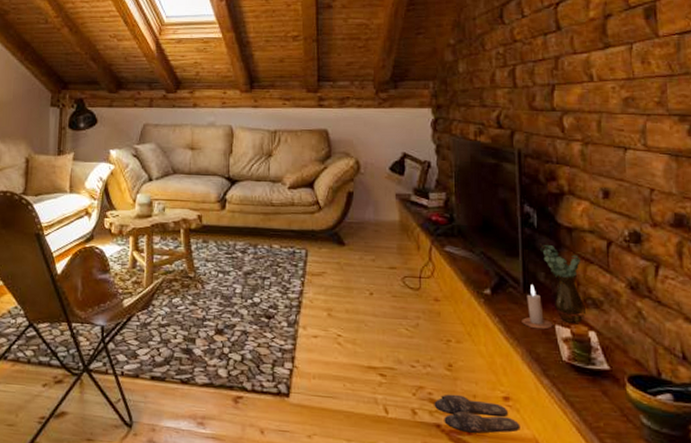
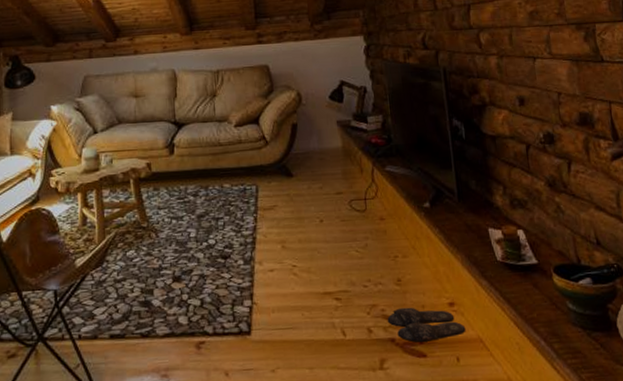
candle: present [521,284,553,330] -> none [459,193,487,235]
vase: present [539,242,585,323] -> none [468,152,513,225]

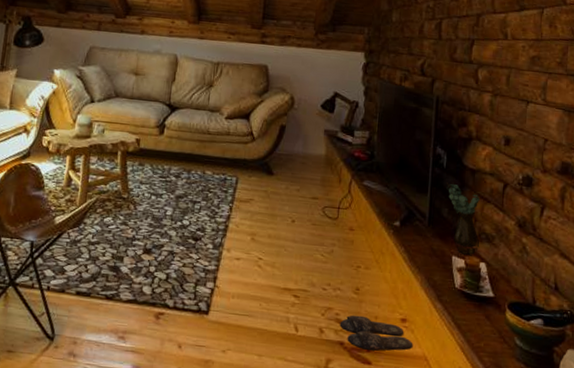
vase: none [468,152,513,225] -> present [446,182,480,255]

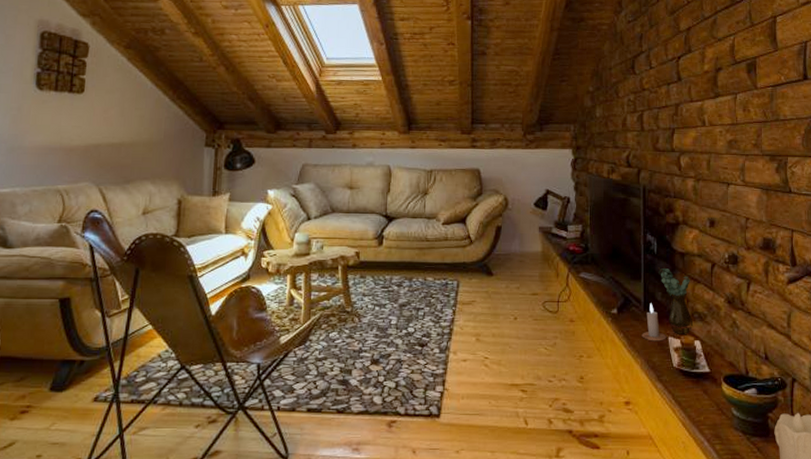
slippers: present [339,315,413,351] -> none [567,403,638,435]
candle: none [424,219,450,260] -> present [642,303,667,341]

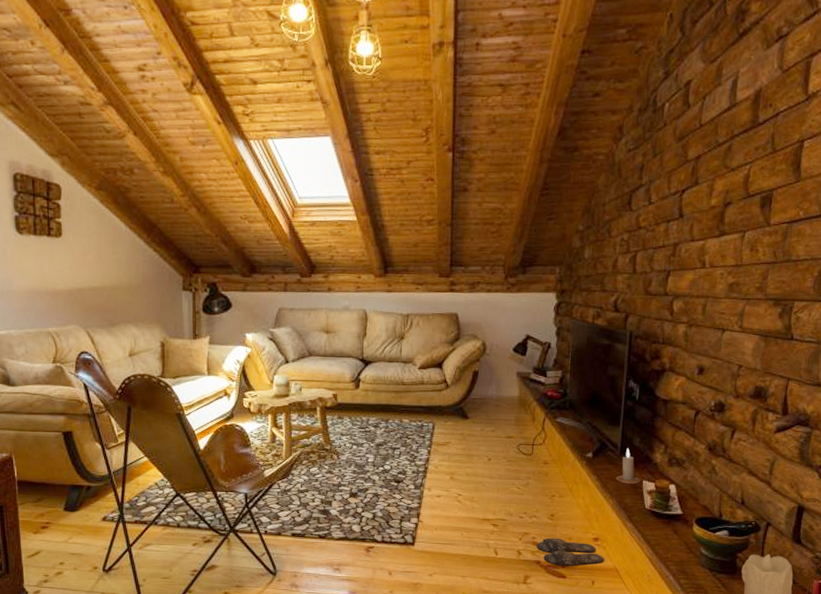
slippers: none [567,403,638,435] -> present [536,537,605,566]
vase: present [657,266,693,334] -> none [638,413,671,479]

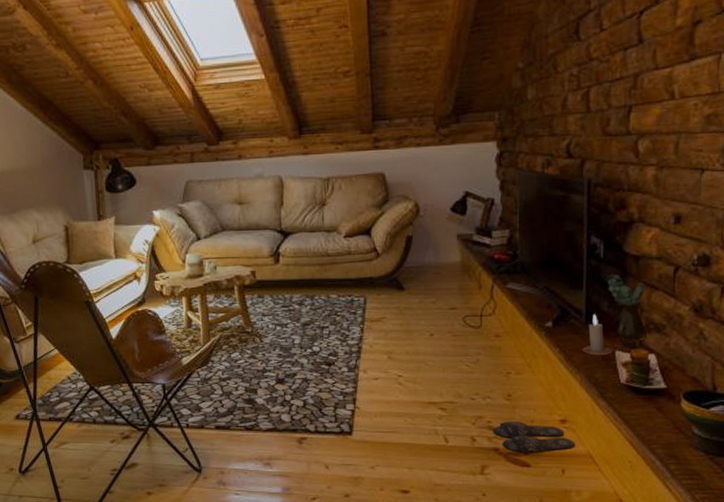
vase: none [638,413,671,479] -> present [604,272,647,348]

